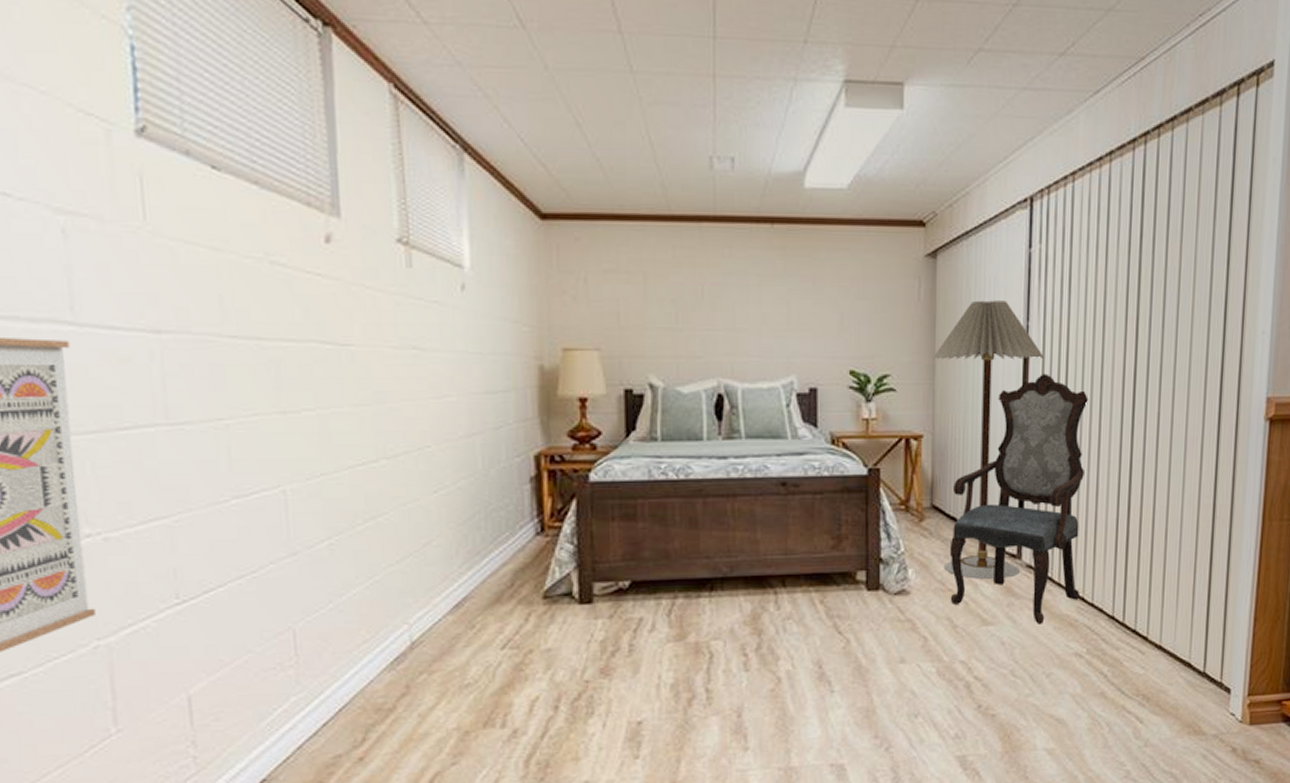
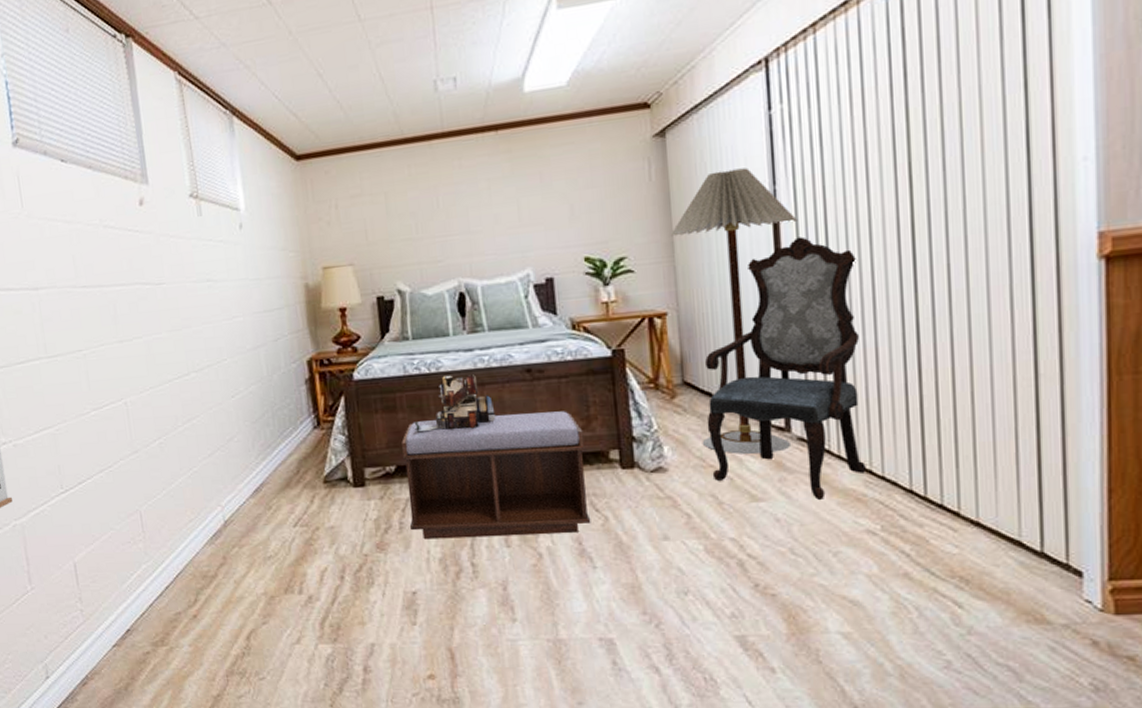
bench: none [639,528,833,664] -> present [401,411,591,540]
ruined building: none [657,483,745,545] -> present [415,373,496,433]

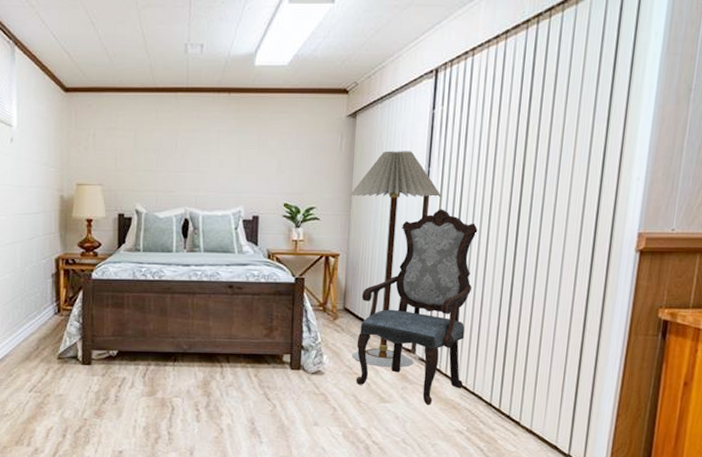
bench: present [401,411,591,540] -> none [124,317,266,415]
ruined building: present [415,373,496,433] -> none [137,283,201,328]

